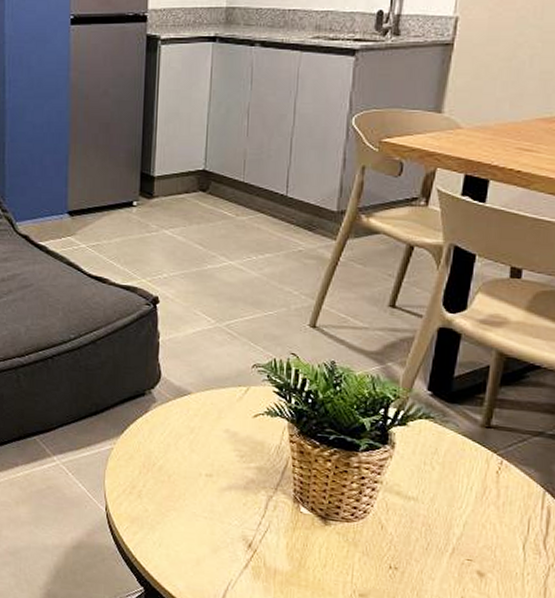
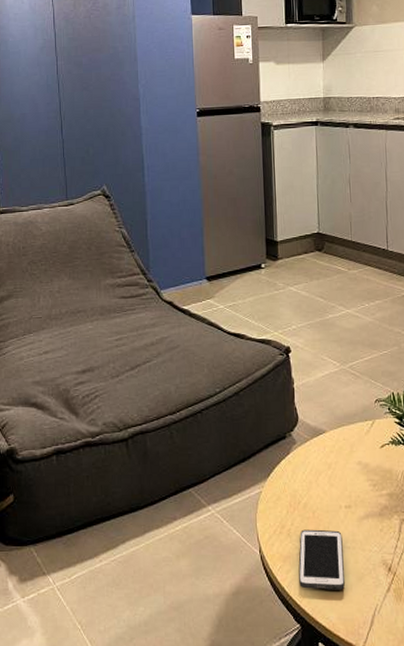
cell phone: none [146,493,199,560] -> present [298,529,345,590]

